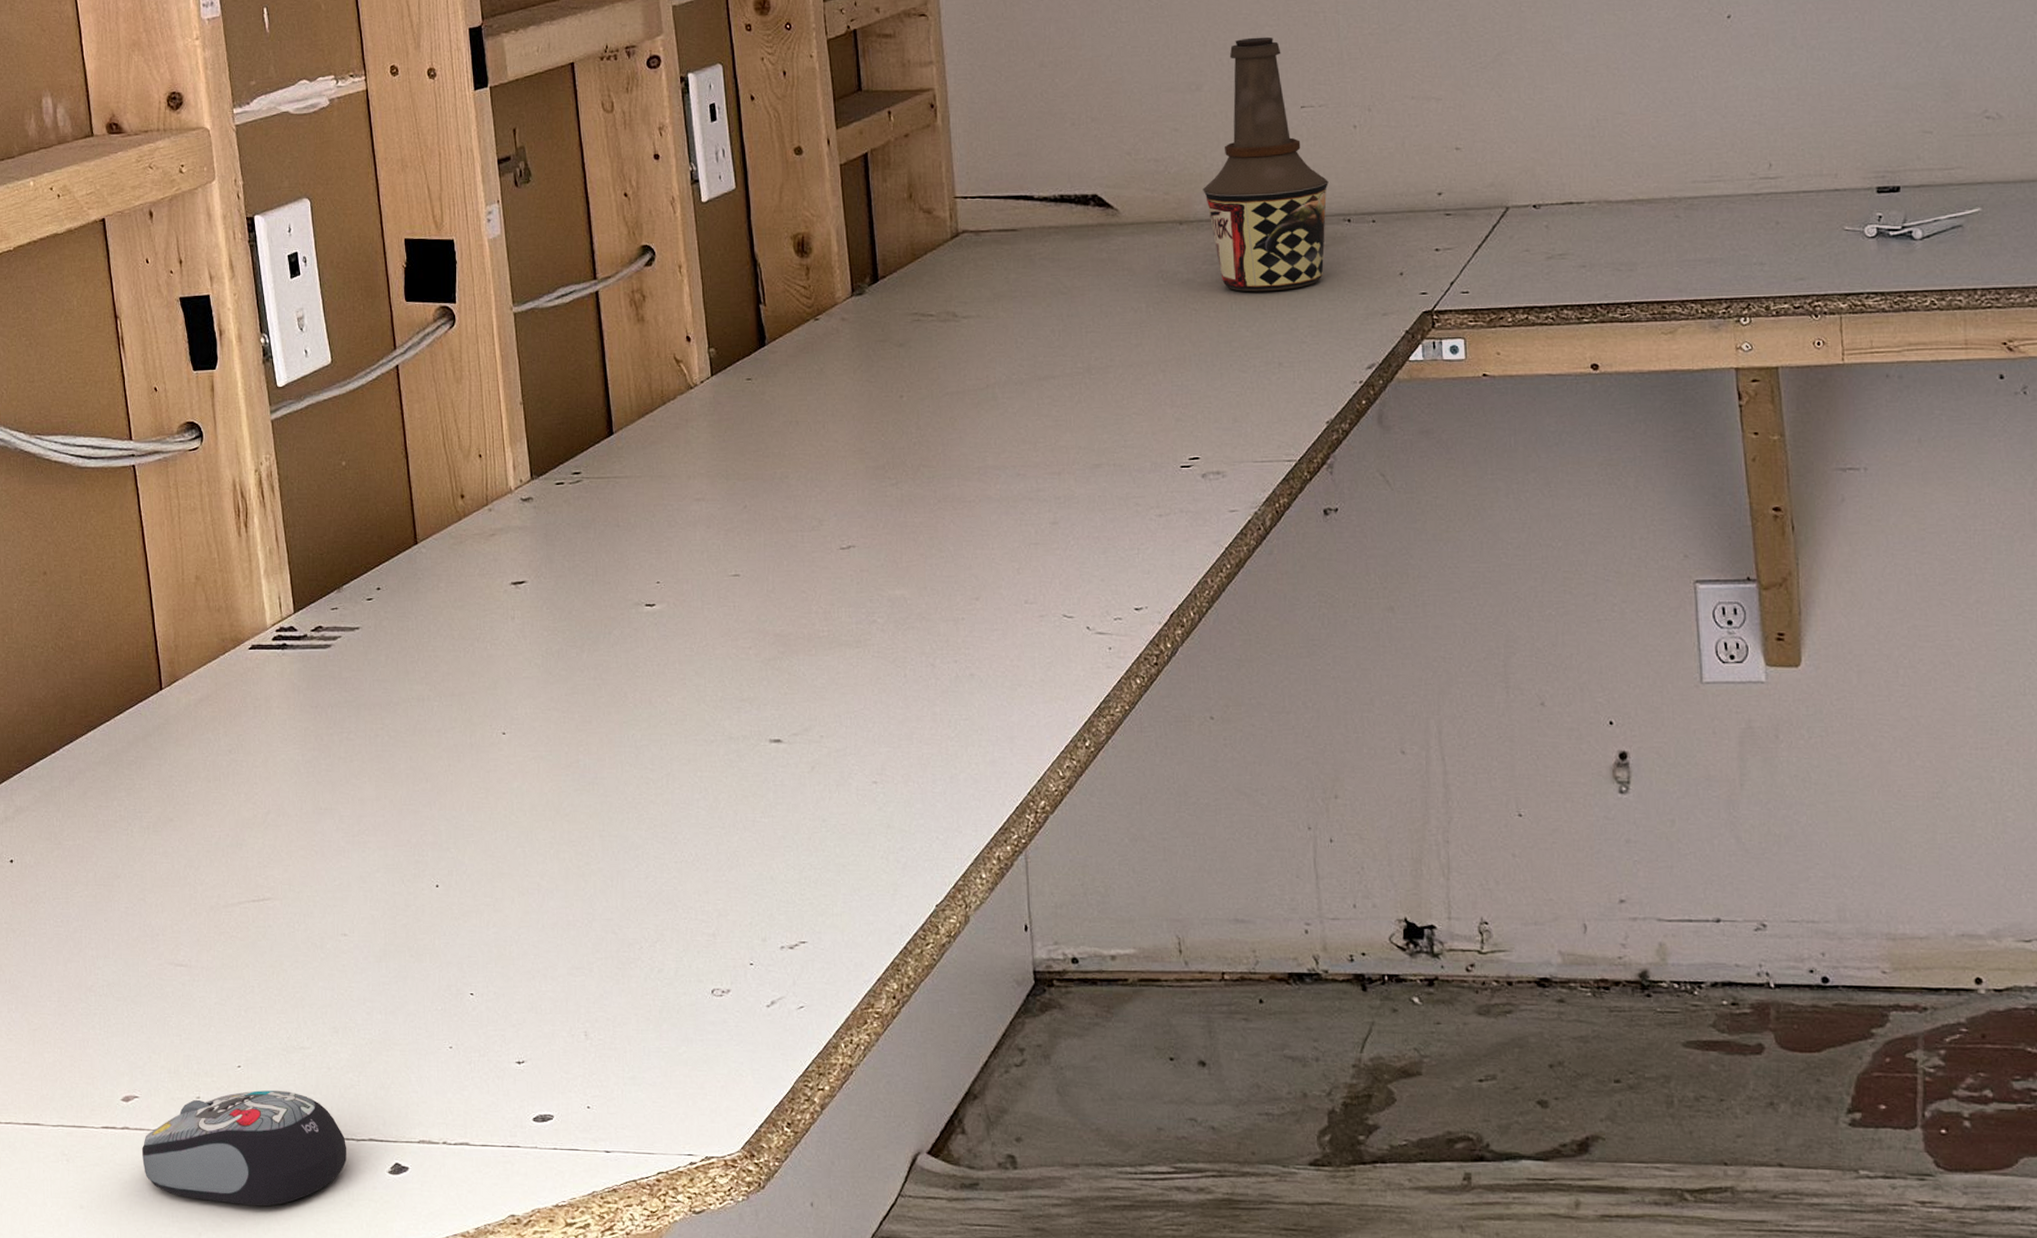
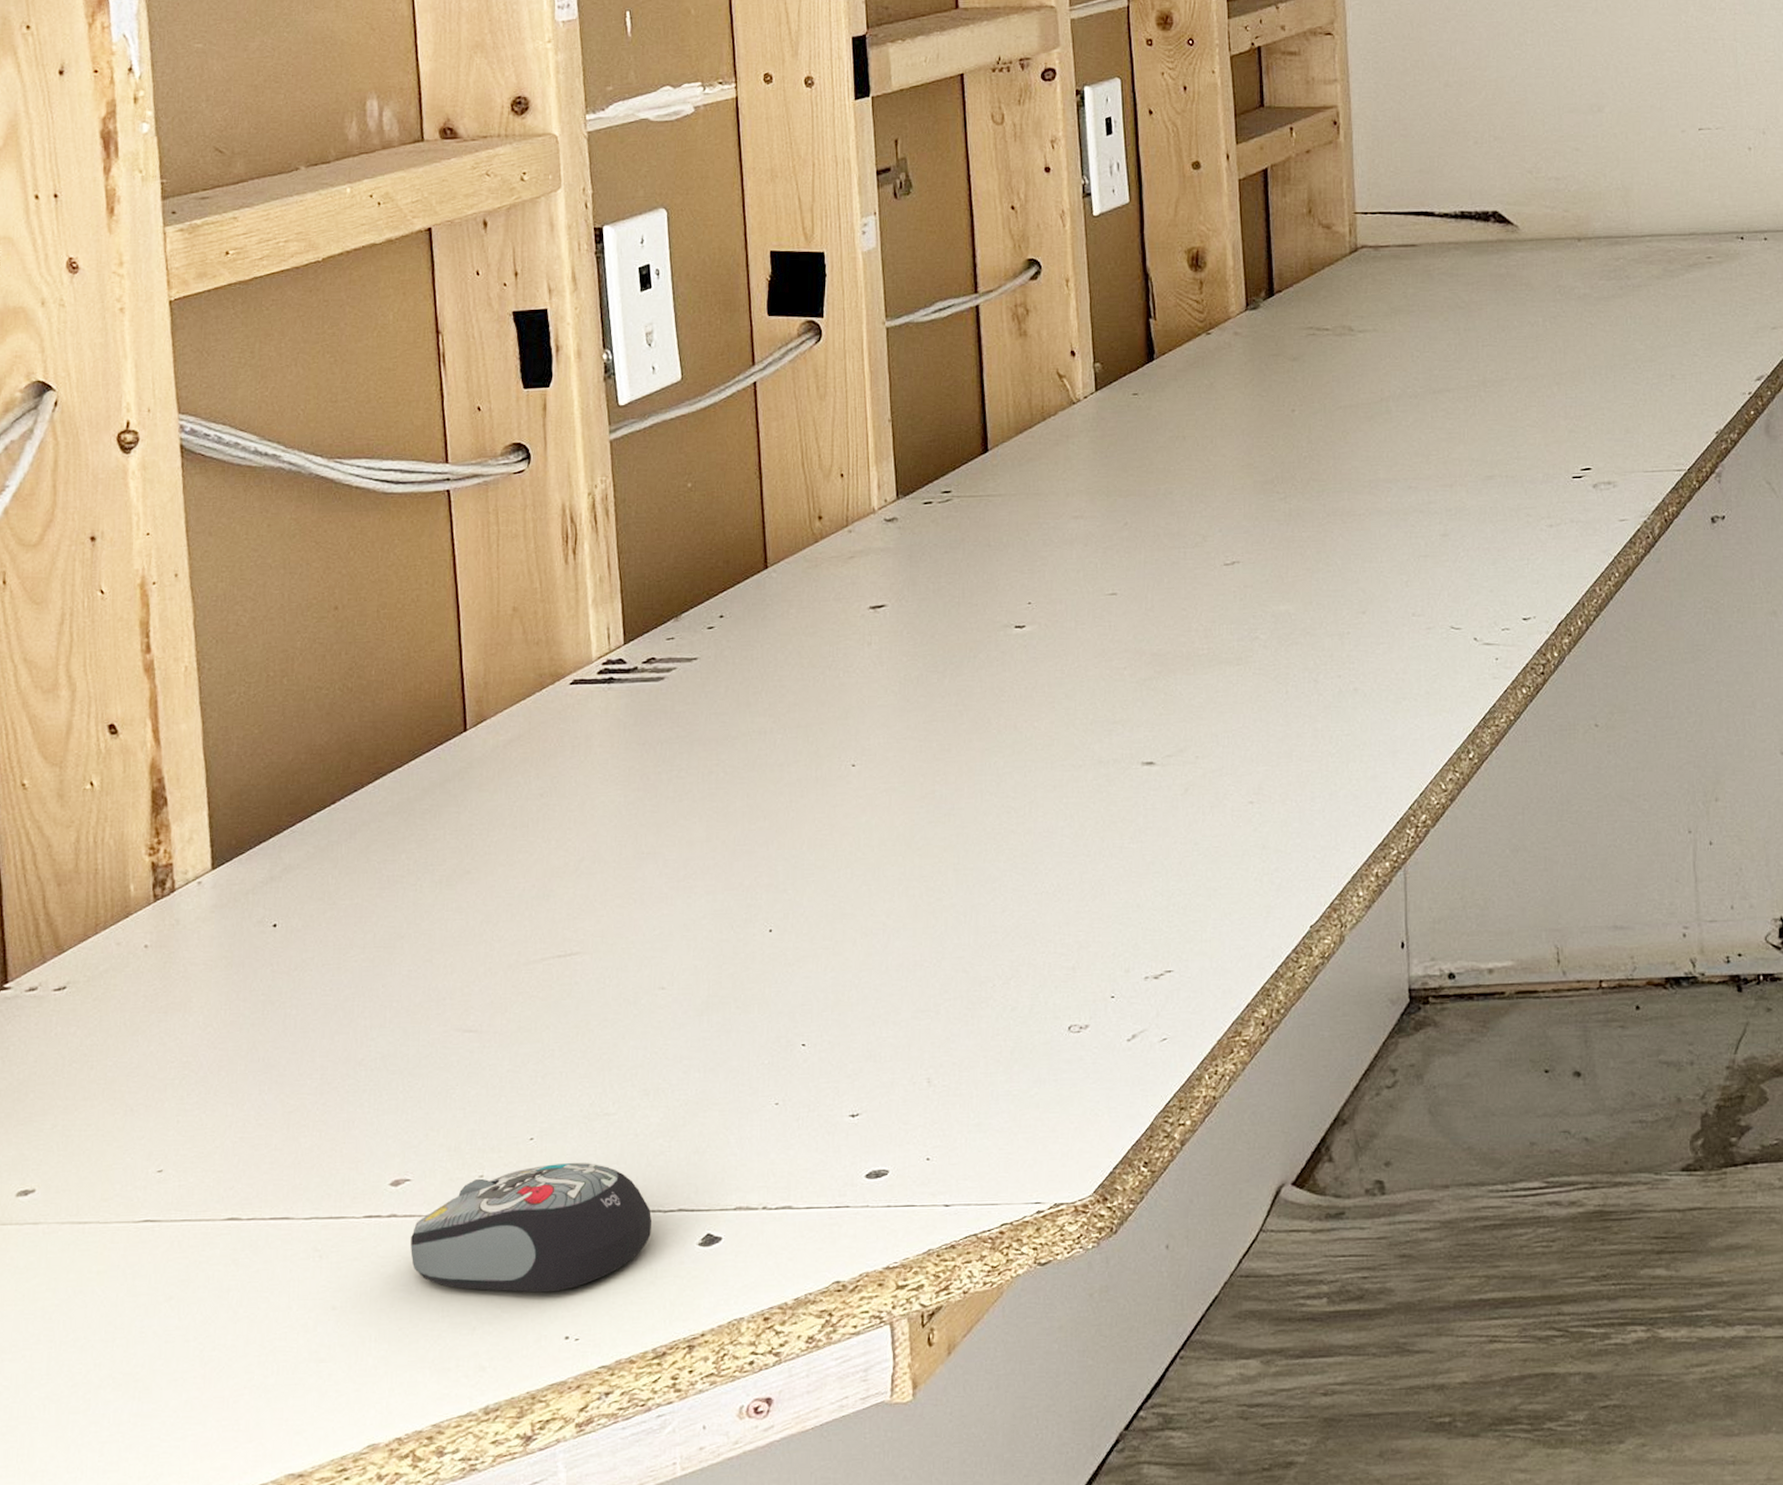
bottle: present [1203,36,1329,292] -> none [1602,62,1723,307]

